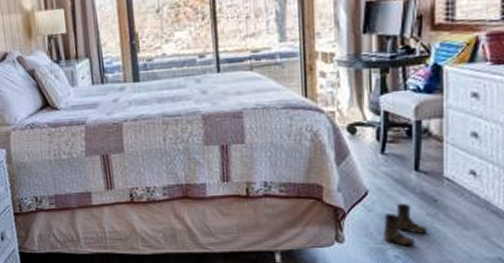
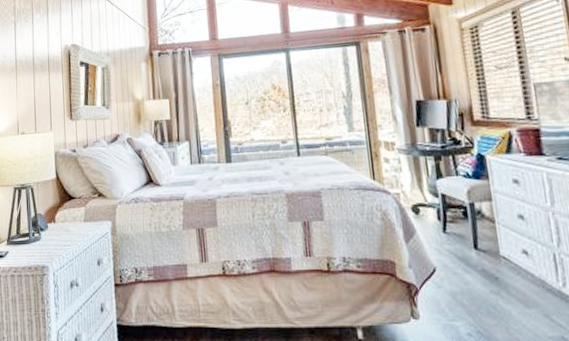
boots: present [384,204,428,246] -> none [453,281,494,324]

